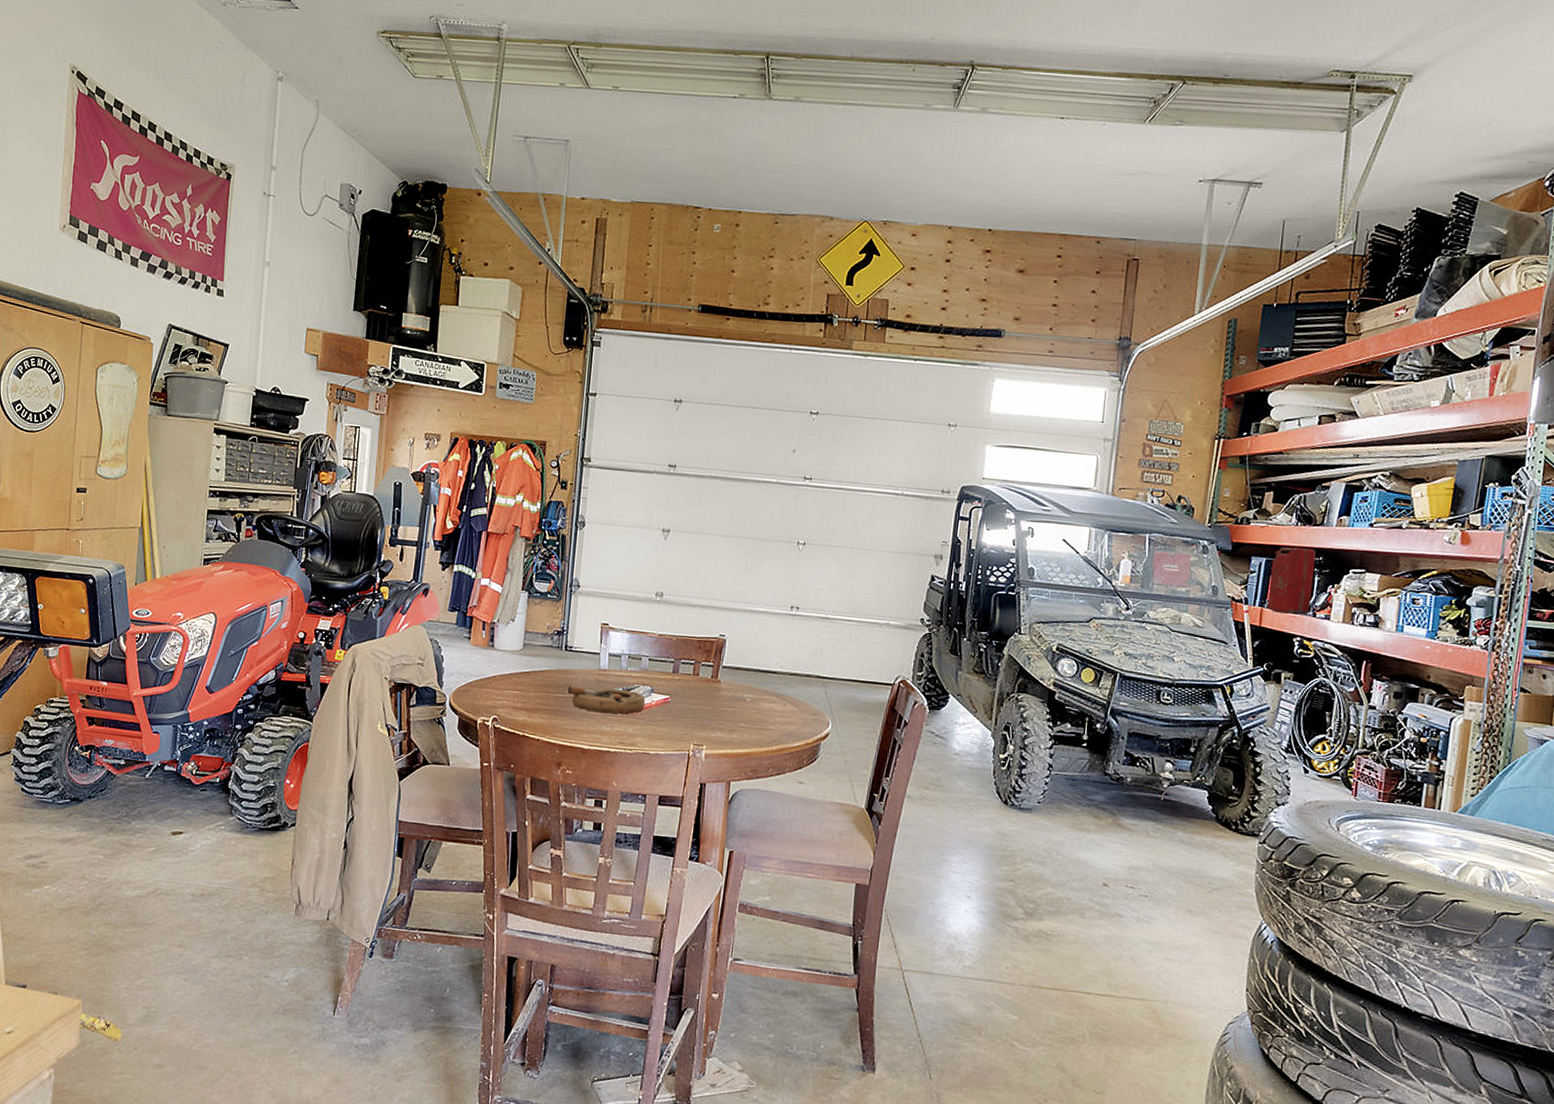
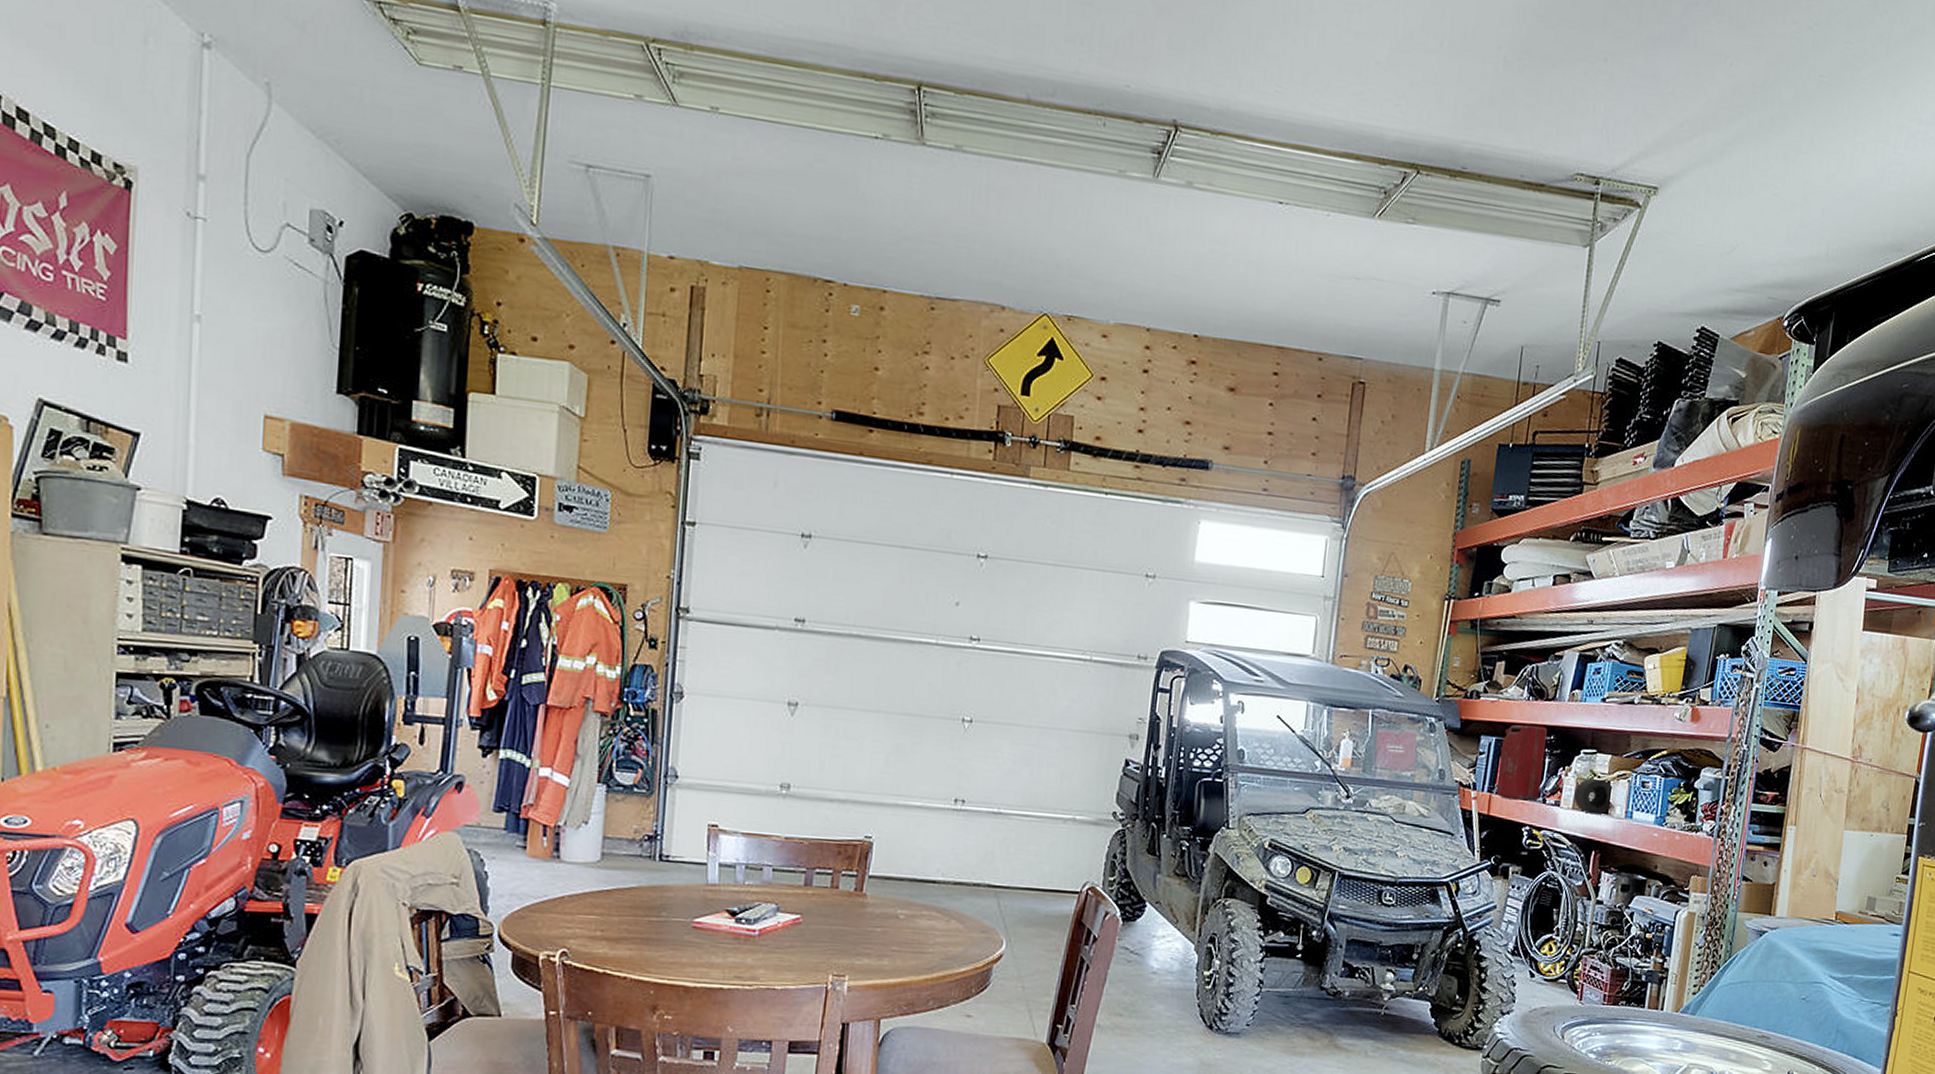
ashtray: present [567,686,646,714] -> none [664,907,770,940]
duct tape: none [1344,595,1384,628] -> present [1574,778,1614,815]

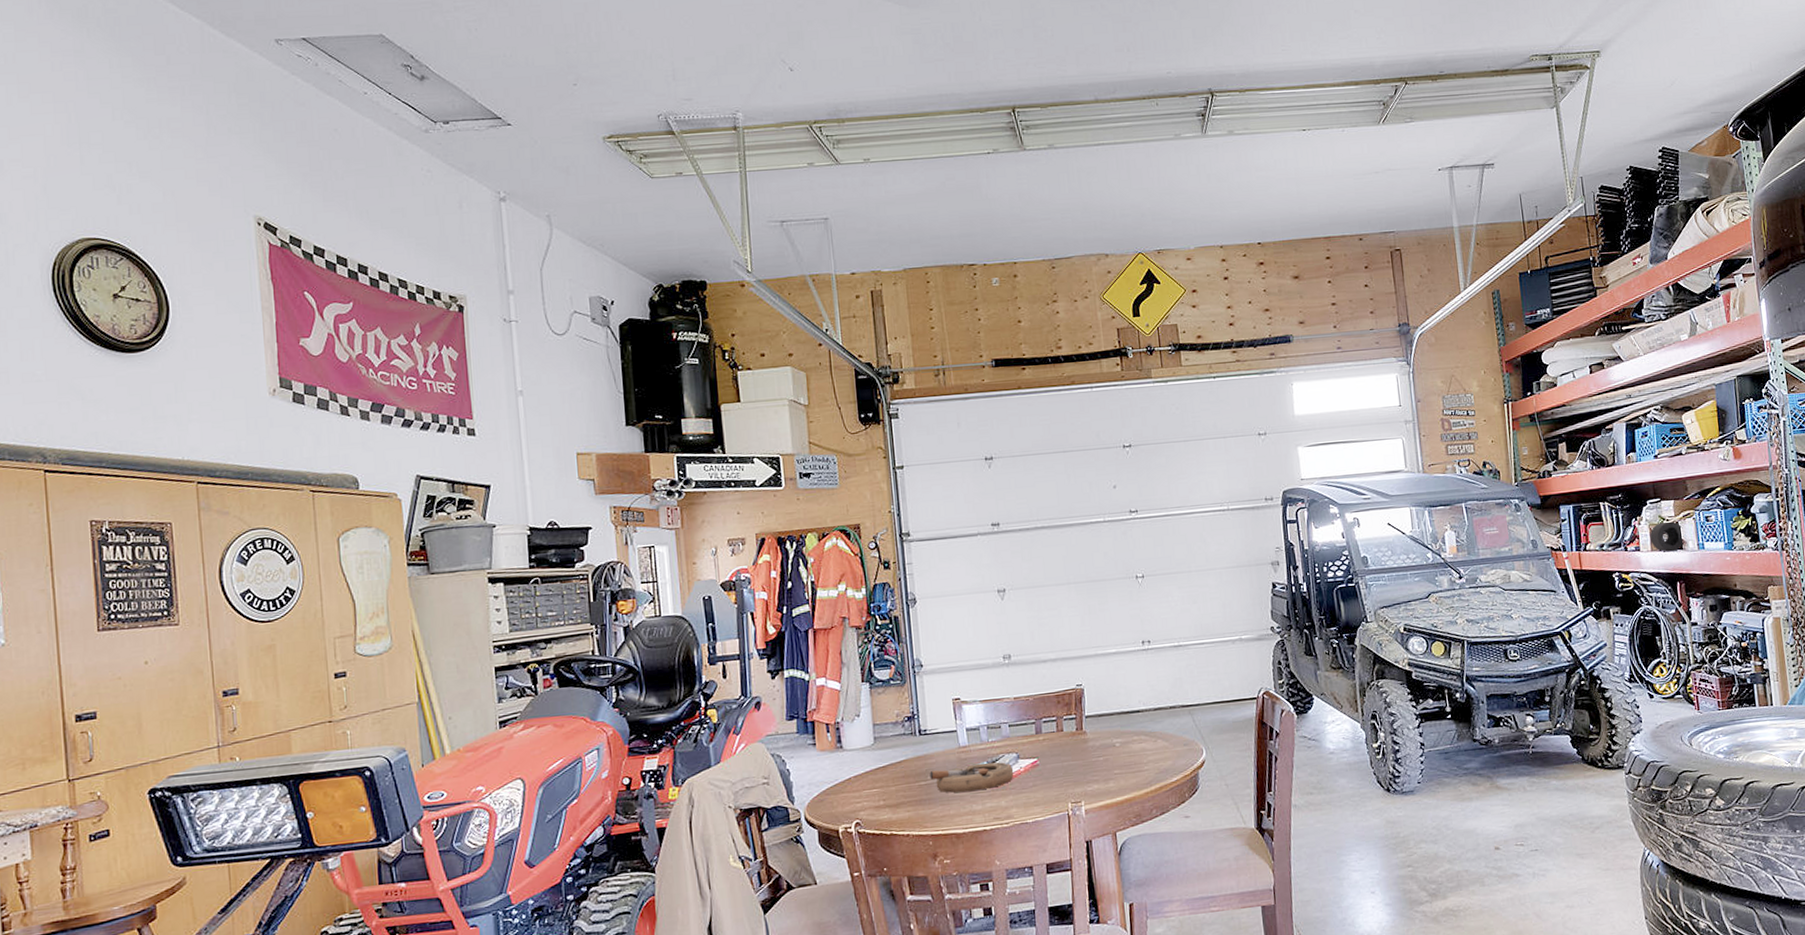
ashtray: none [664,907,770,940] -> present [930,762,1014,793]
jerry can: present [1495,724,1547,802] -> none [1578,488,1621,554]

